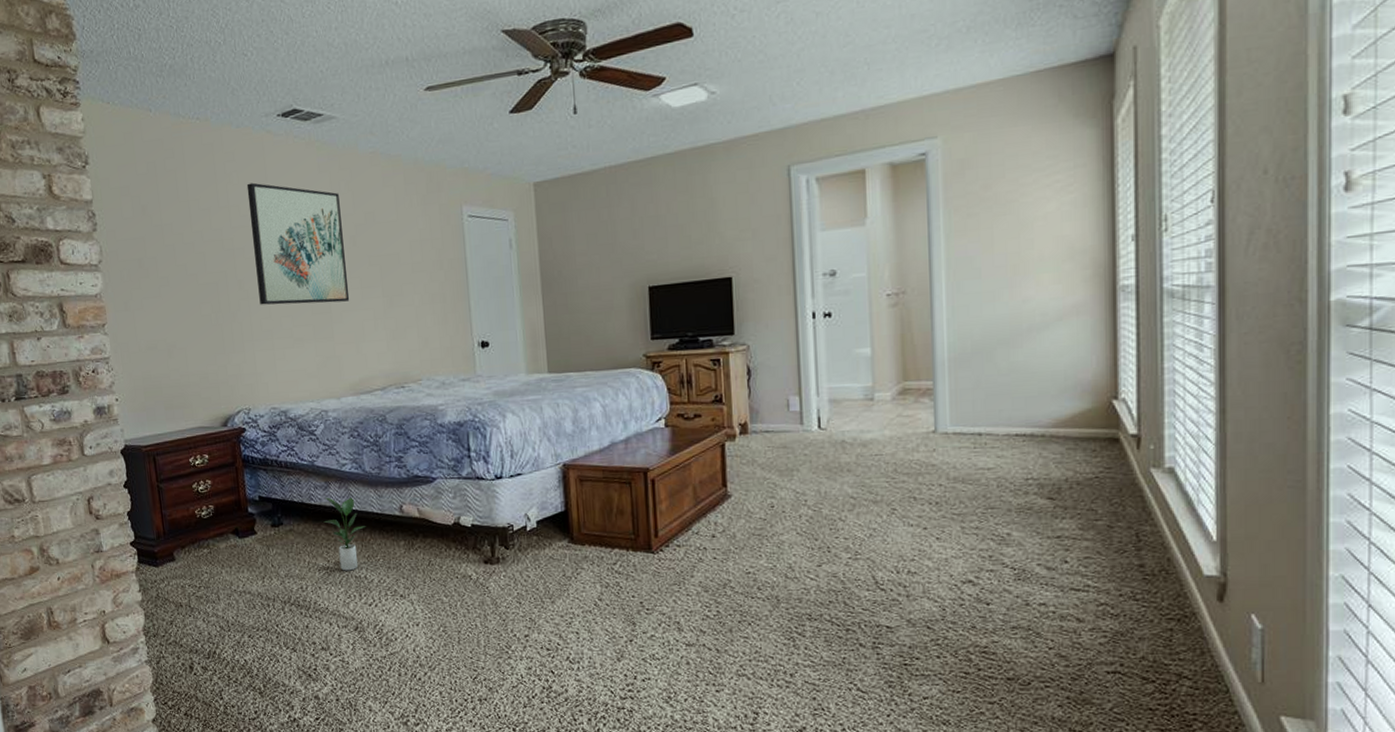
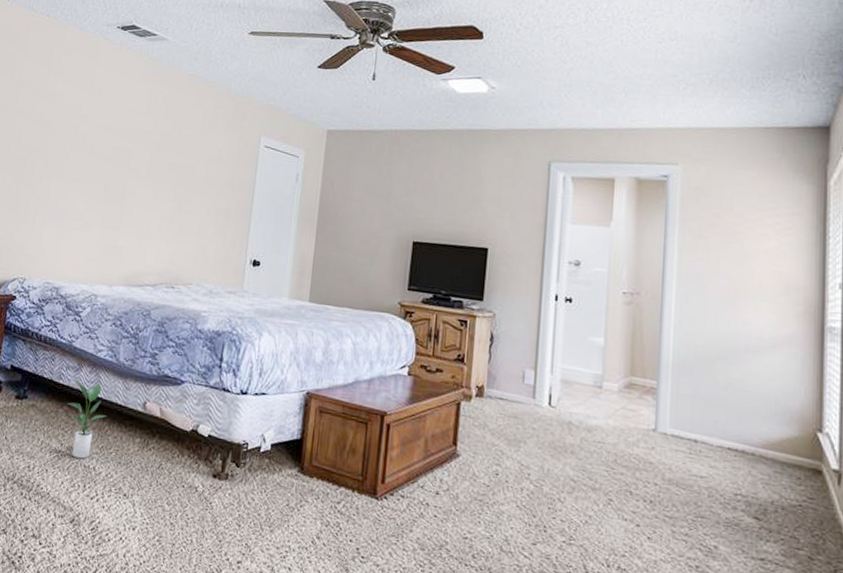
wall art: present [246,182,350,305] -> none [60,78,155,199]

